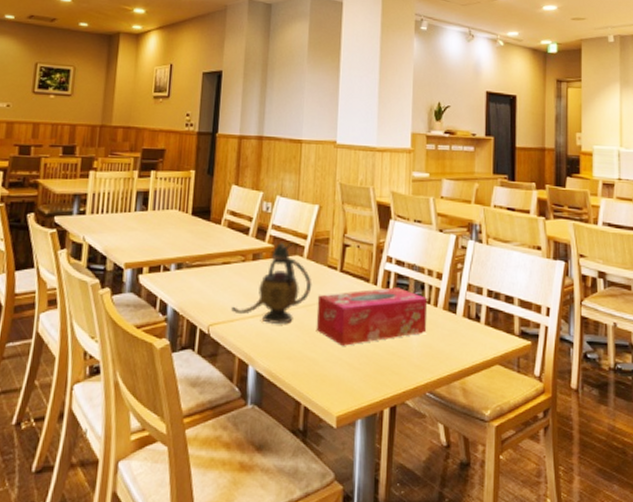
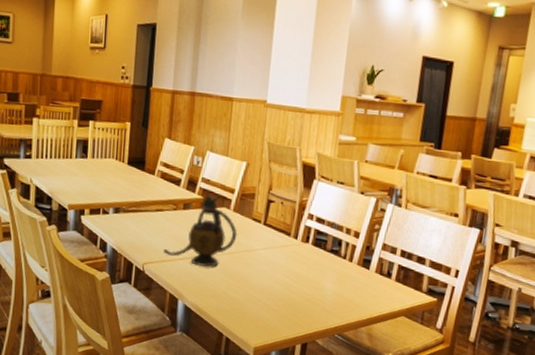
tissue box: present [316,287,428,346] -> none [239,242,344,290]

